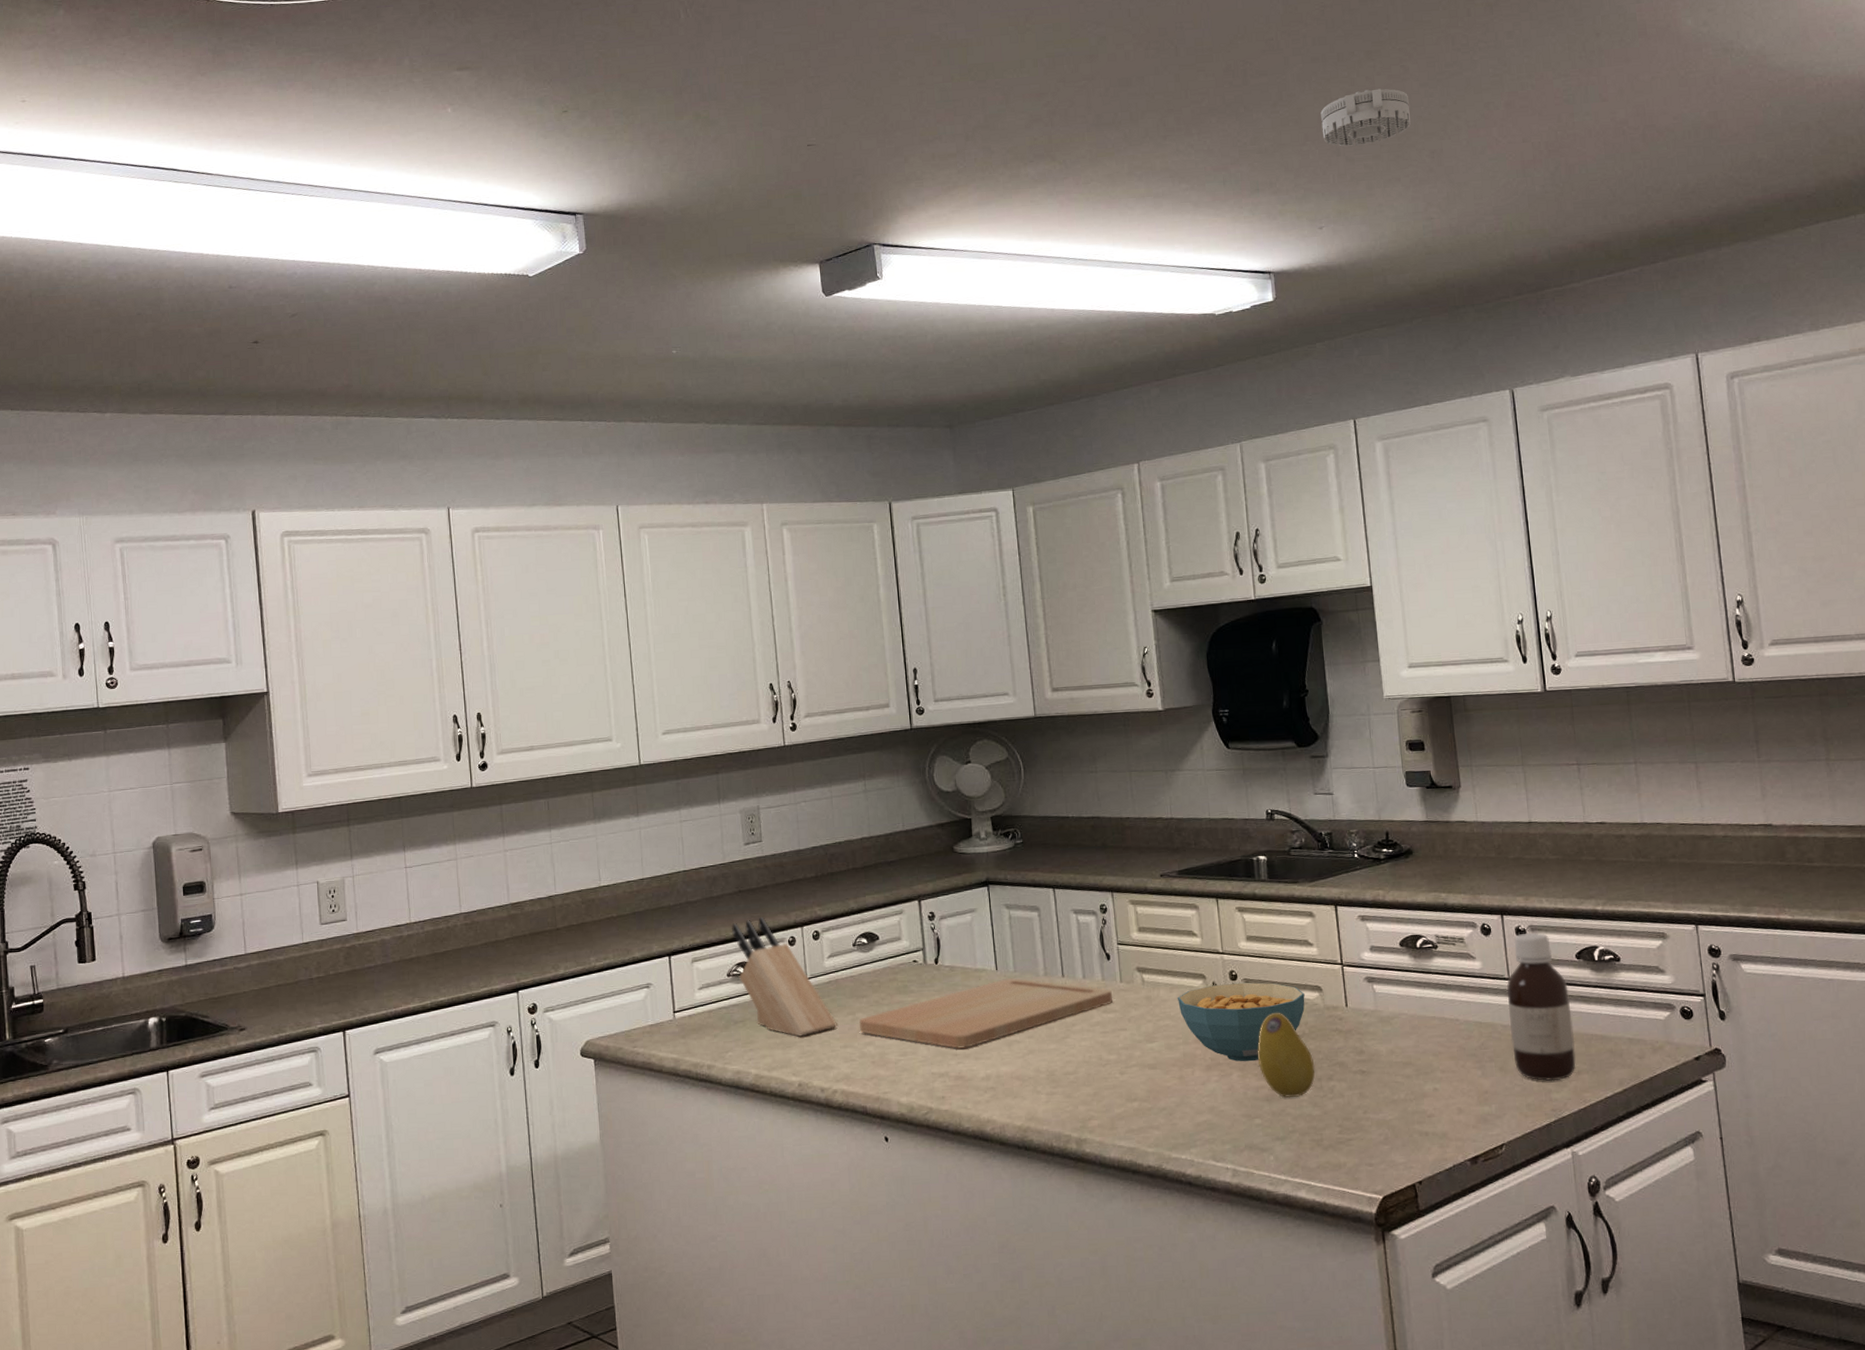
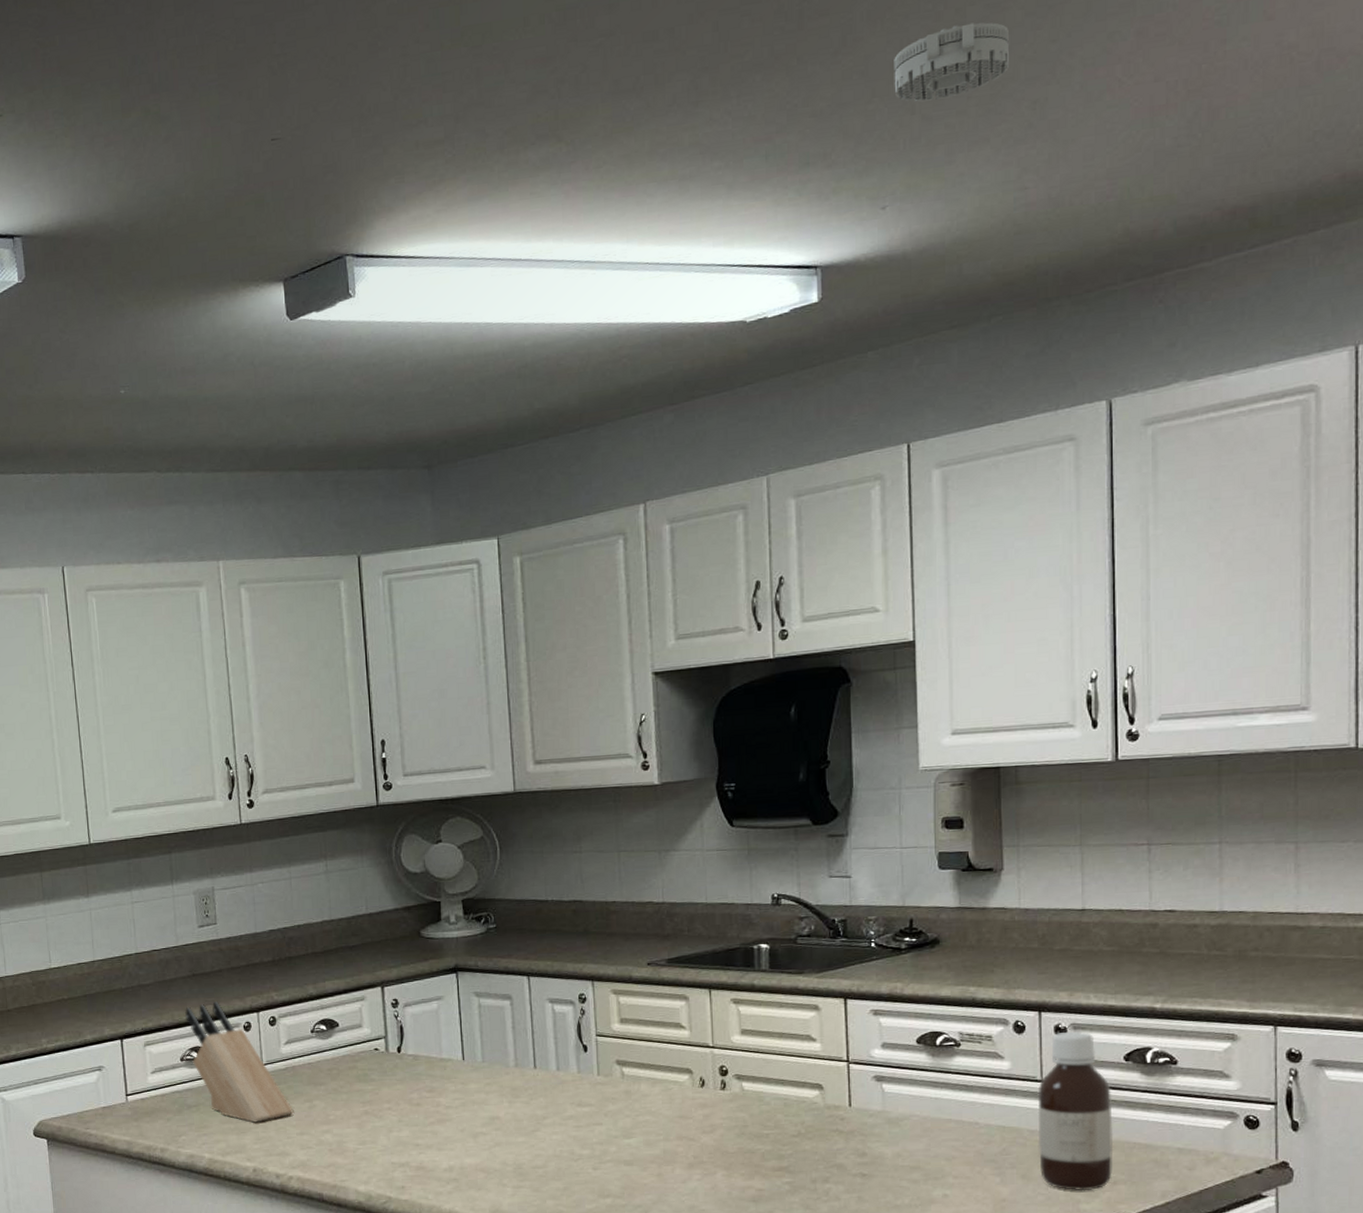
cutting board: present [859,978,1112,1049] -> none [317,1068,588,1139]
cereal bowl: present [1178,982,1305,1062] -> none [660,1078,803,1161]
fruit: present [1258,1013,1315,1098] -> none [746,1111,810,1200]

